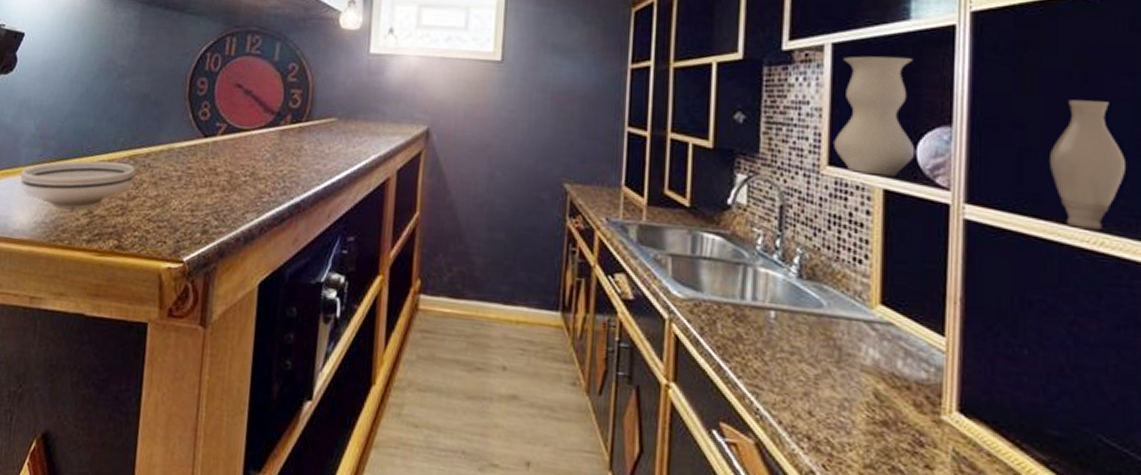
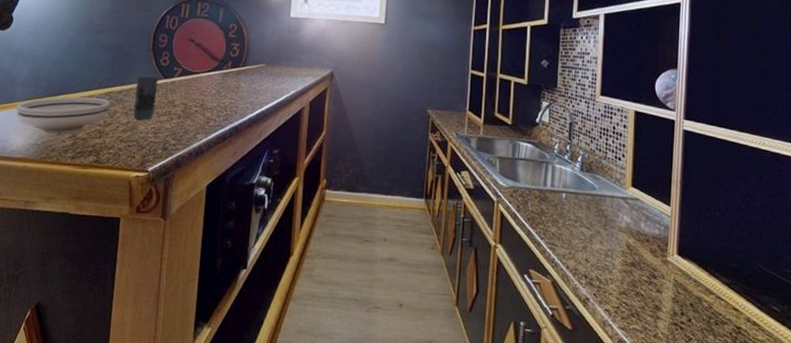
cup: none [164,134,197,192] -> present [133,76,159,119]
vase: present [834,56,916,177] -> none [604,22,655,103]
vase: present [1048,99,1127,232] -> none [734,52,779,136]

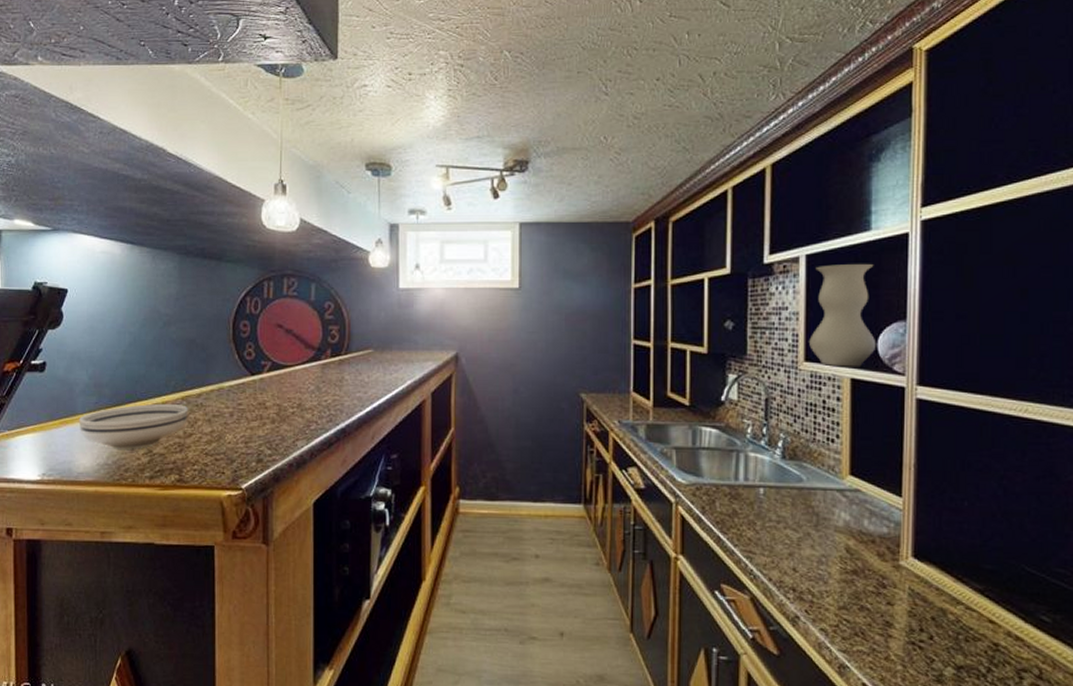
cup: present [133,76,159,119] -> none [218,374,244,427]
vase: none [604,22,655,103] -> present [809,263,877,367]

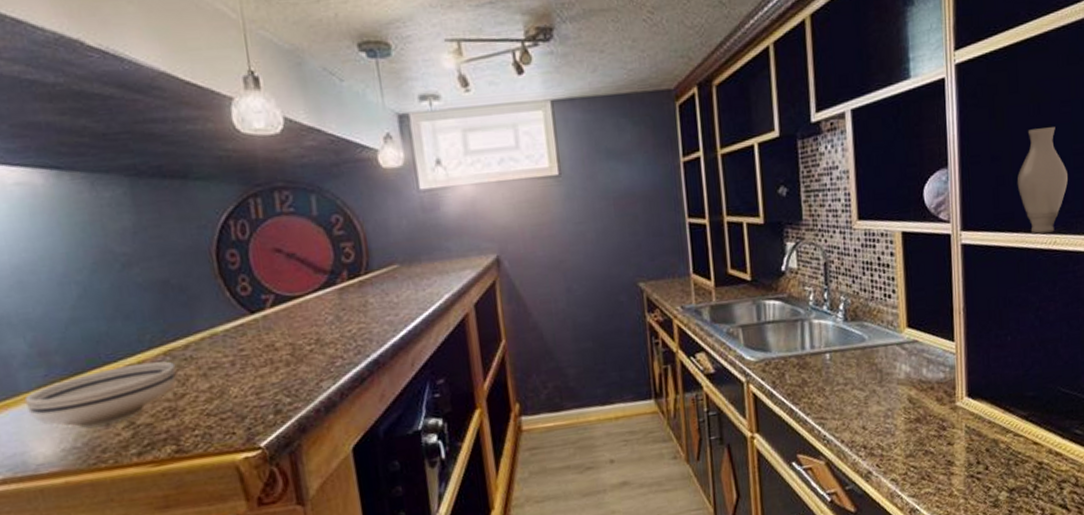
vase: present [809,263,877,367] -> none [861,113,923,222]
vase: none [984,291,1046,401] -> present [1016,127,1069,235]

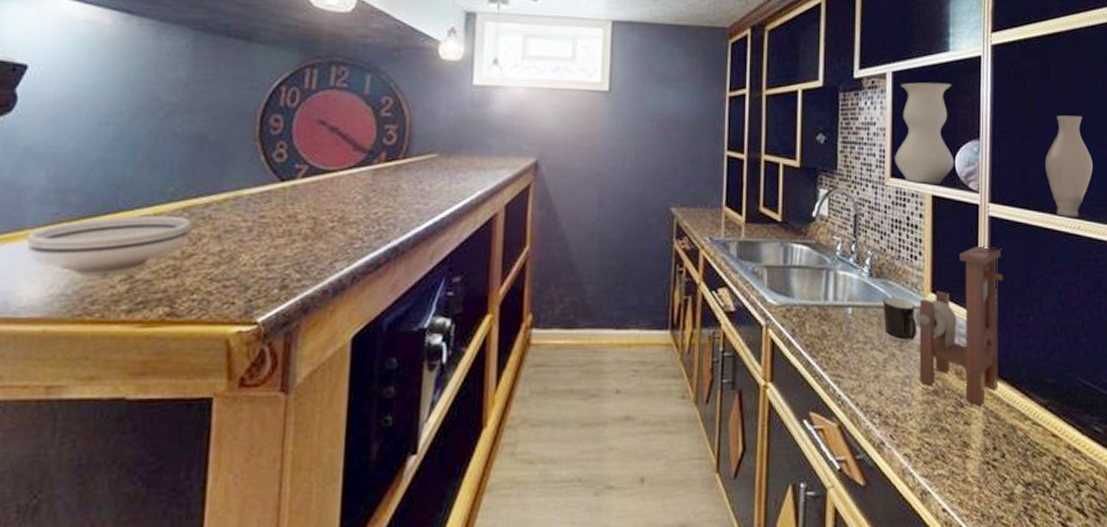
mug: none [860,337,895,379] -> present [883,297,916,342]
vase: none [861,113,923,222] -> present [895,82,954,184]
paper towel holder: none [893,274,979,427] -> present [915,245,1003,406]

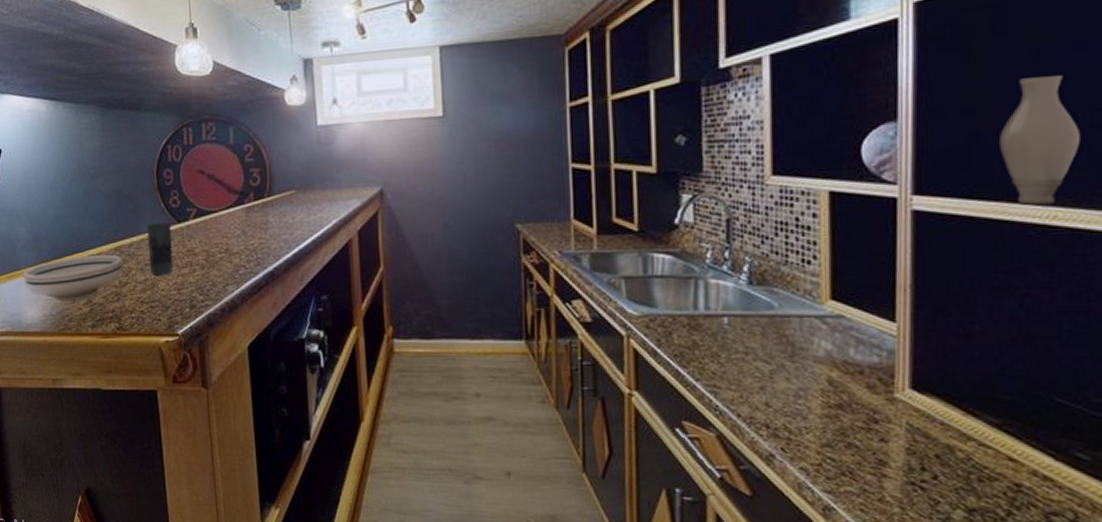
cup: none [231,179,271,245] -> present [147,222,173,274]
mug: present [883,297,916,342] -> none [767,306,812,353]
vase: present [895,82,954,184] -> none [777,58,860,179]
paper towel holder: present [915,245,1003,406] -> none [810,245,934,423]

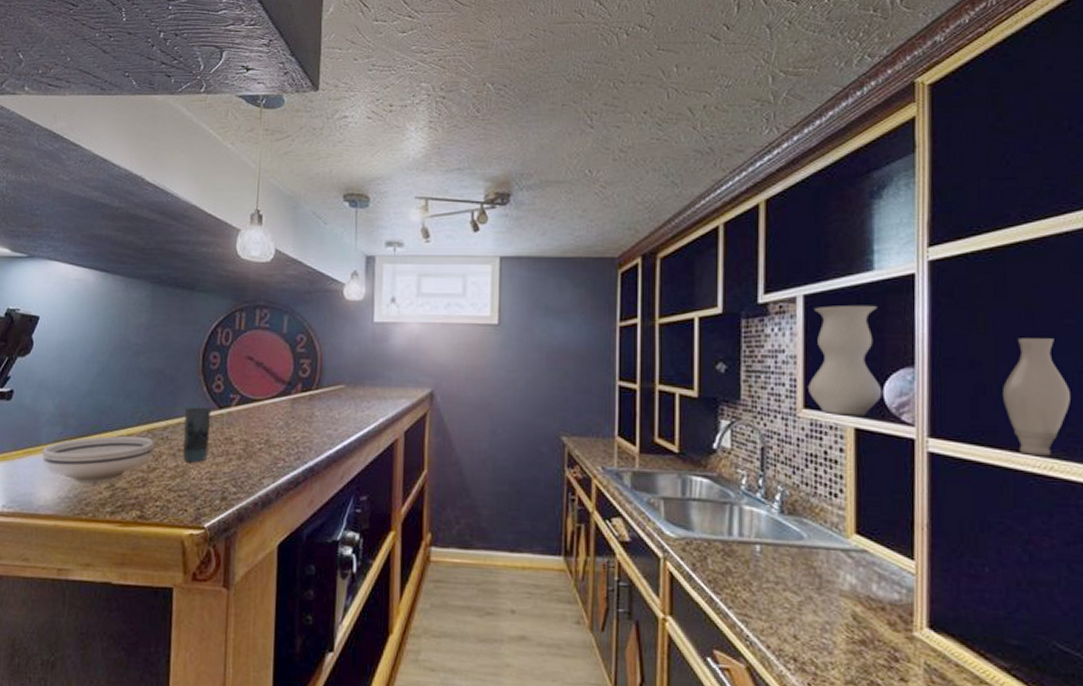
vase: none [777,58,860,179] -> present [808,304,882,416]

